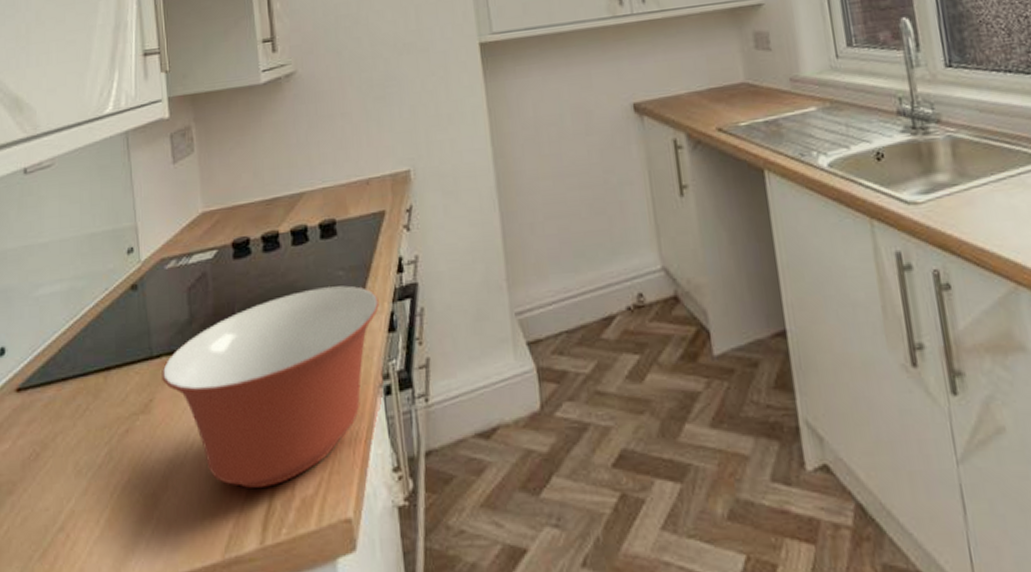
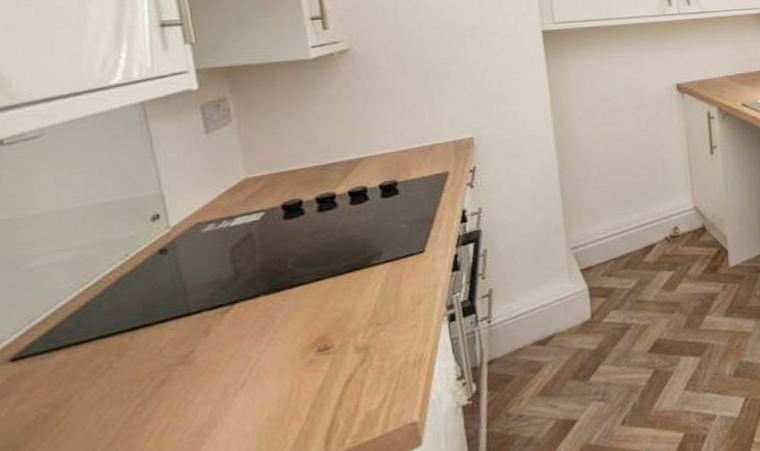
mixing bowl: present [162,285,379,488] -> none [202,236,443,413]

